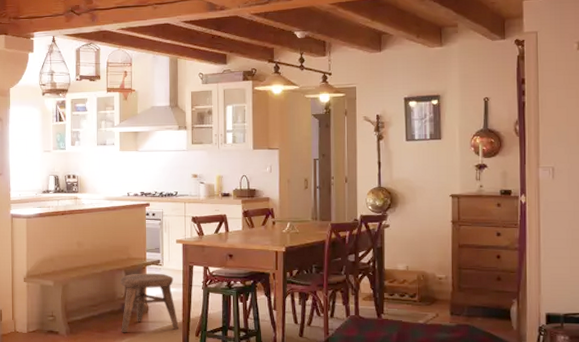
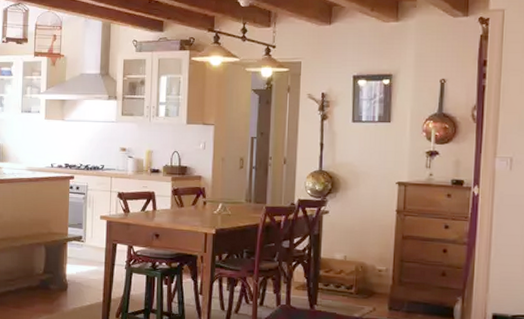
stool: present [120,273,179,333] -> none [38,248,99,311]

